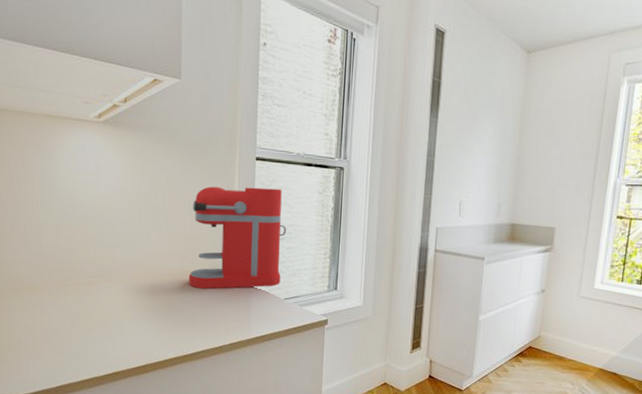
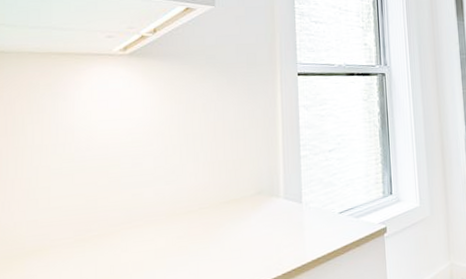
coffee maker: present [188,186,286,289] -> none [231,101,335,217]

